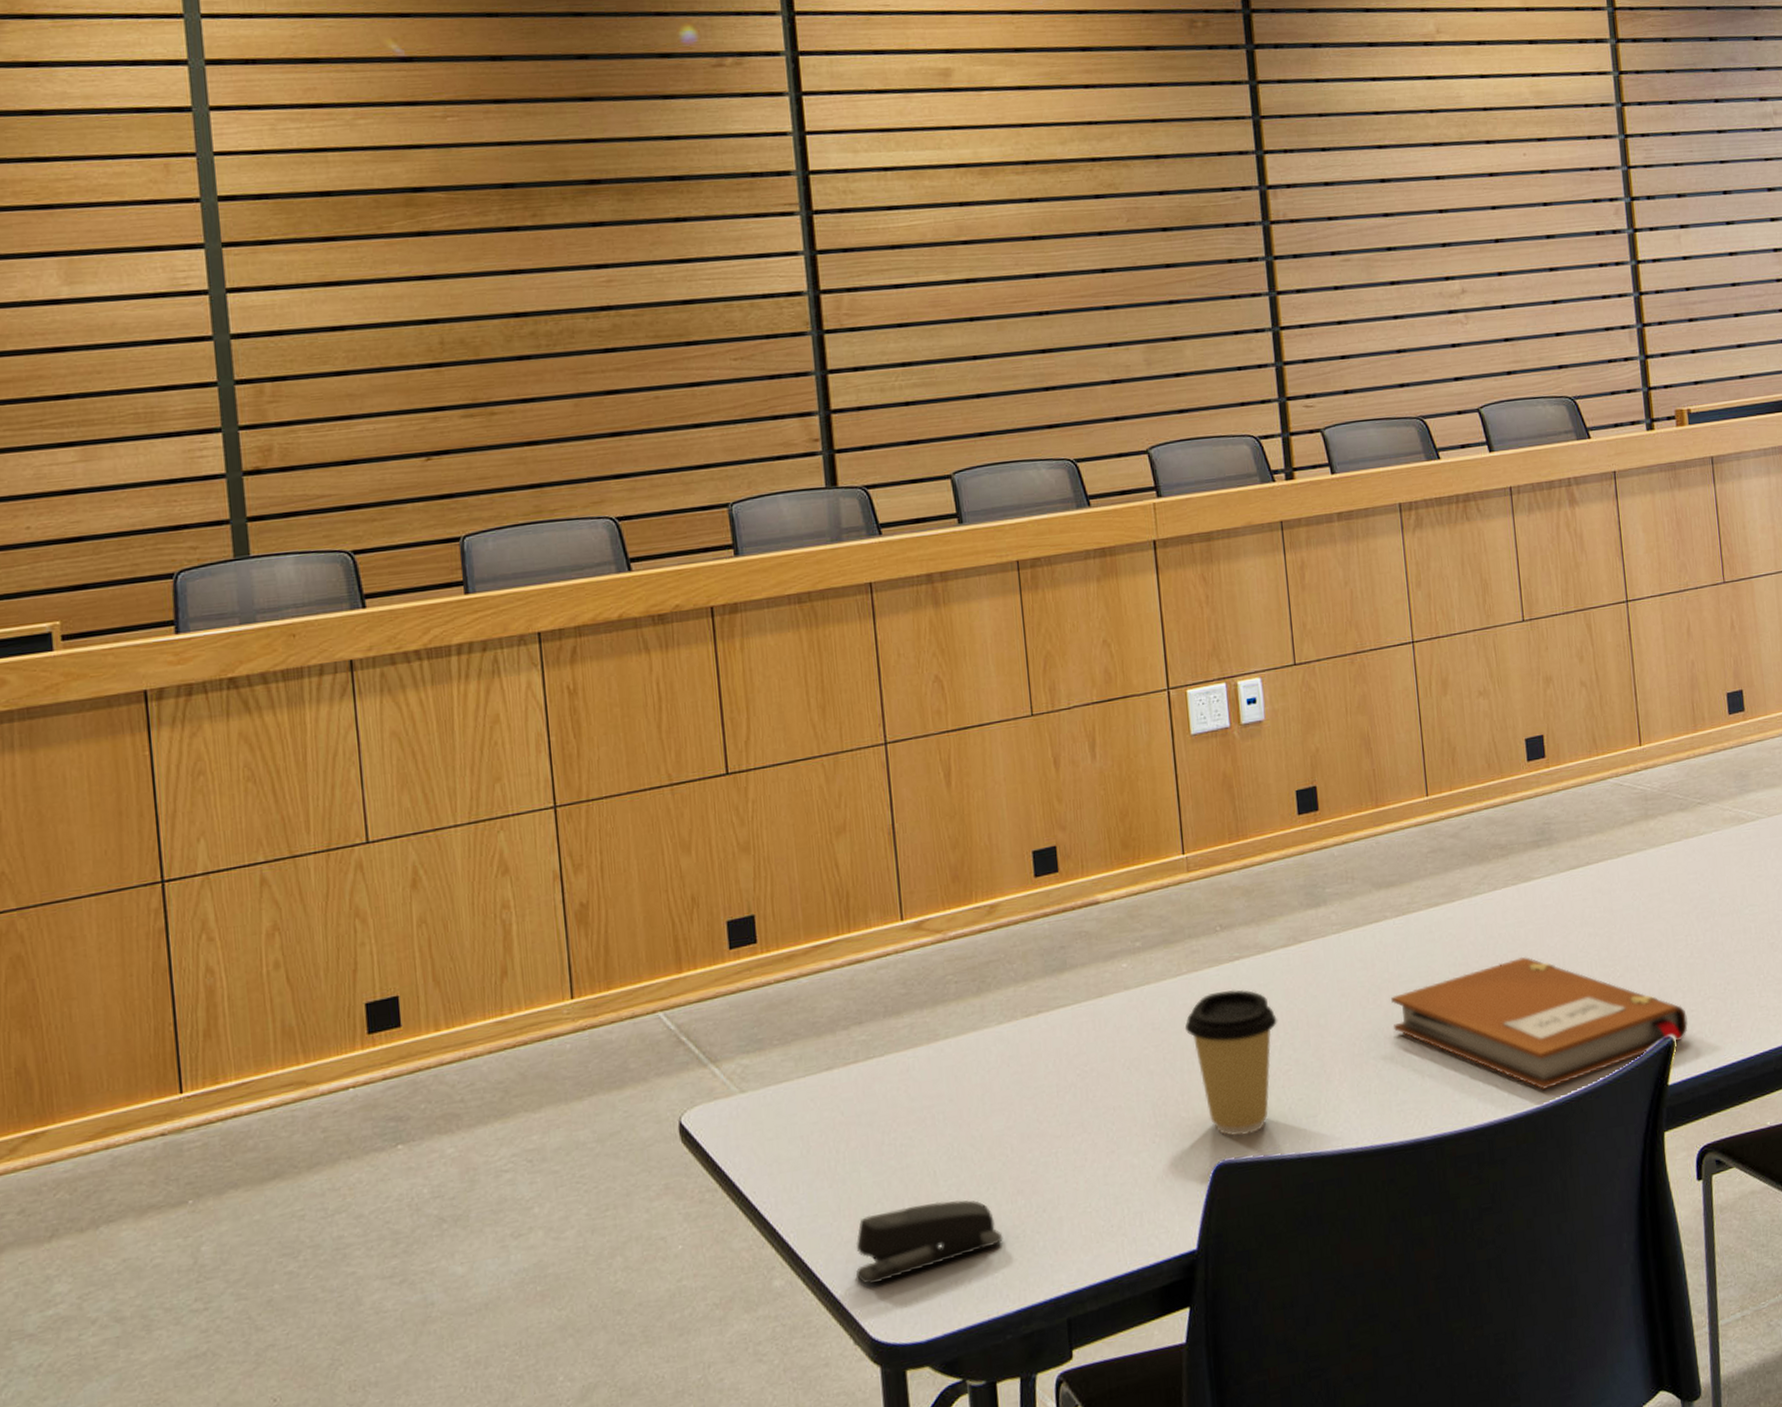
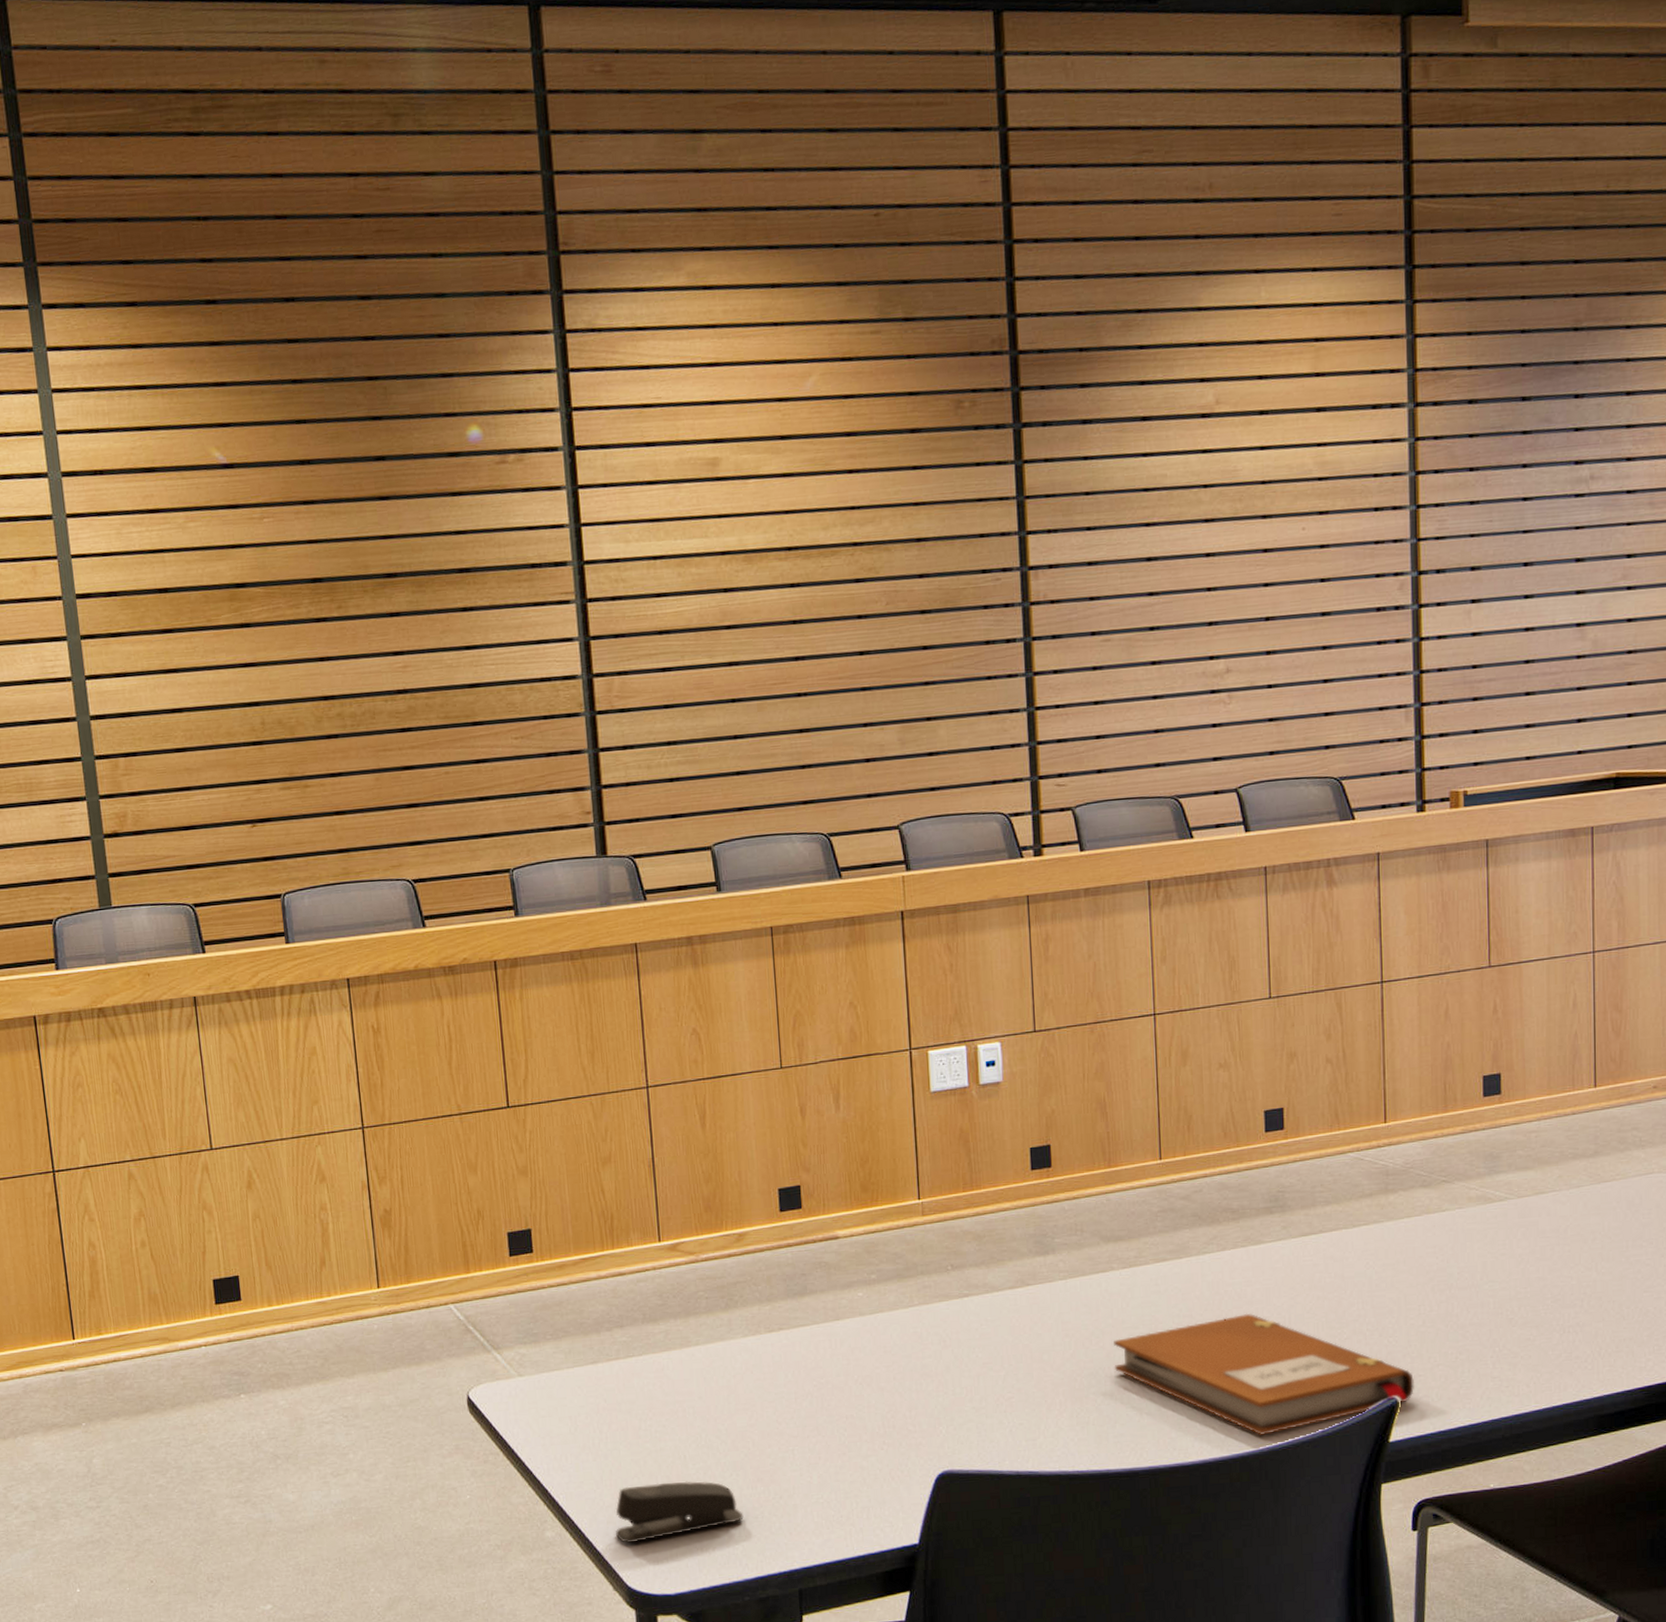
coffee cup: present [1184,989,1278,1137] -> none [914,1322,1003,1451]

